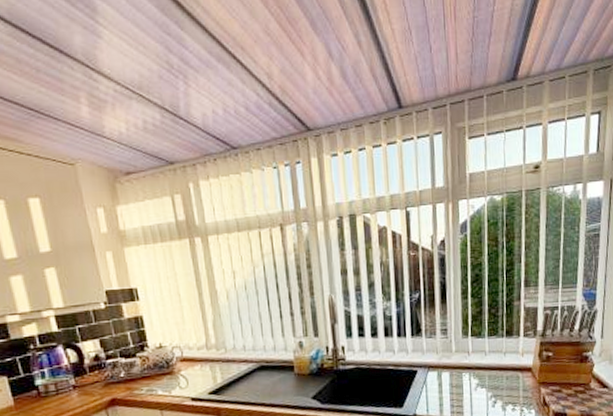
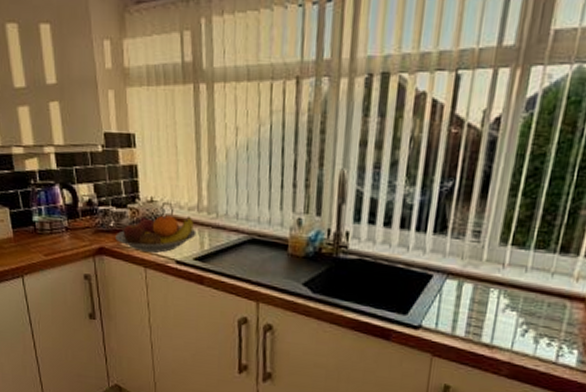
fruit bowl: none [127,355,208,396] -> present [115,215,196,253]

